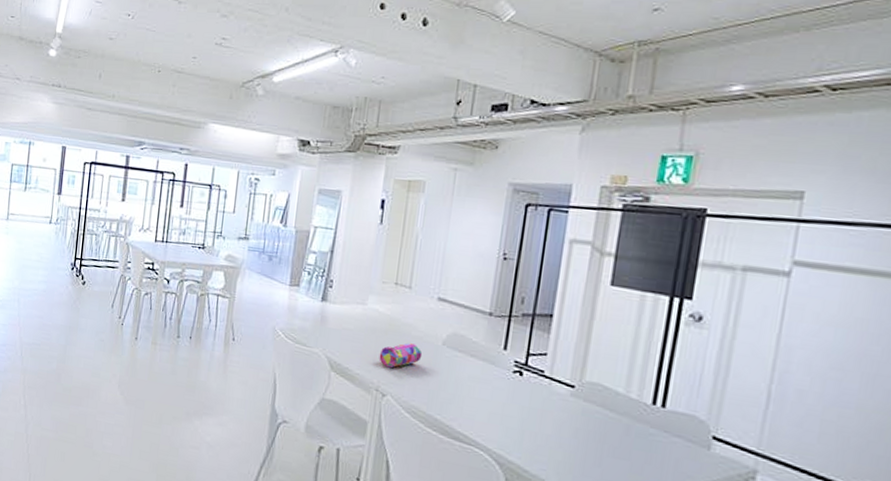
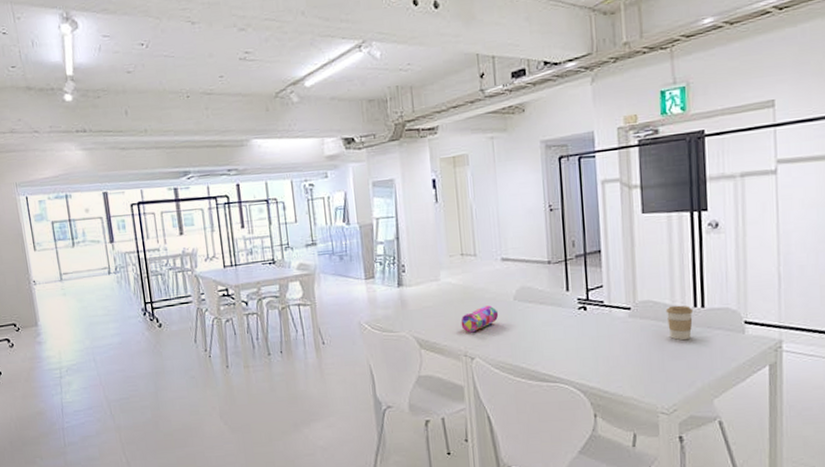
coffee cup: none [615,395,651,439] -> present [665,305,694,341]

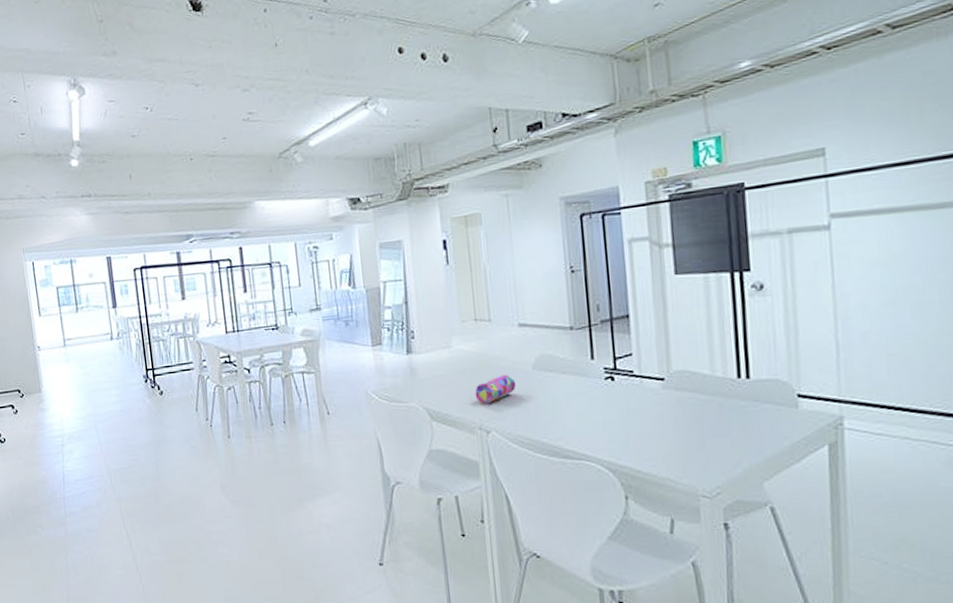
coffee cup: present [665,305,694,341] -> none [704,376,737,415]

